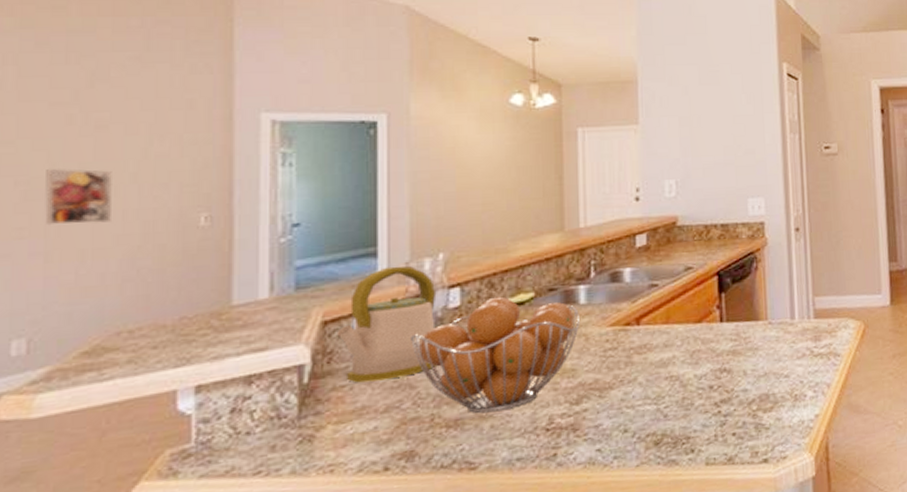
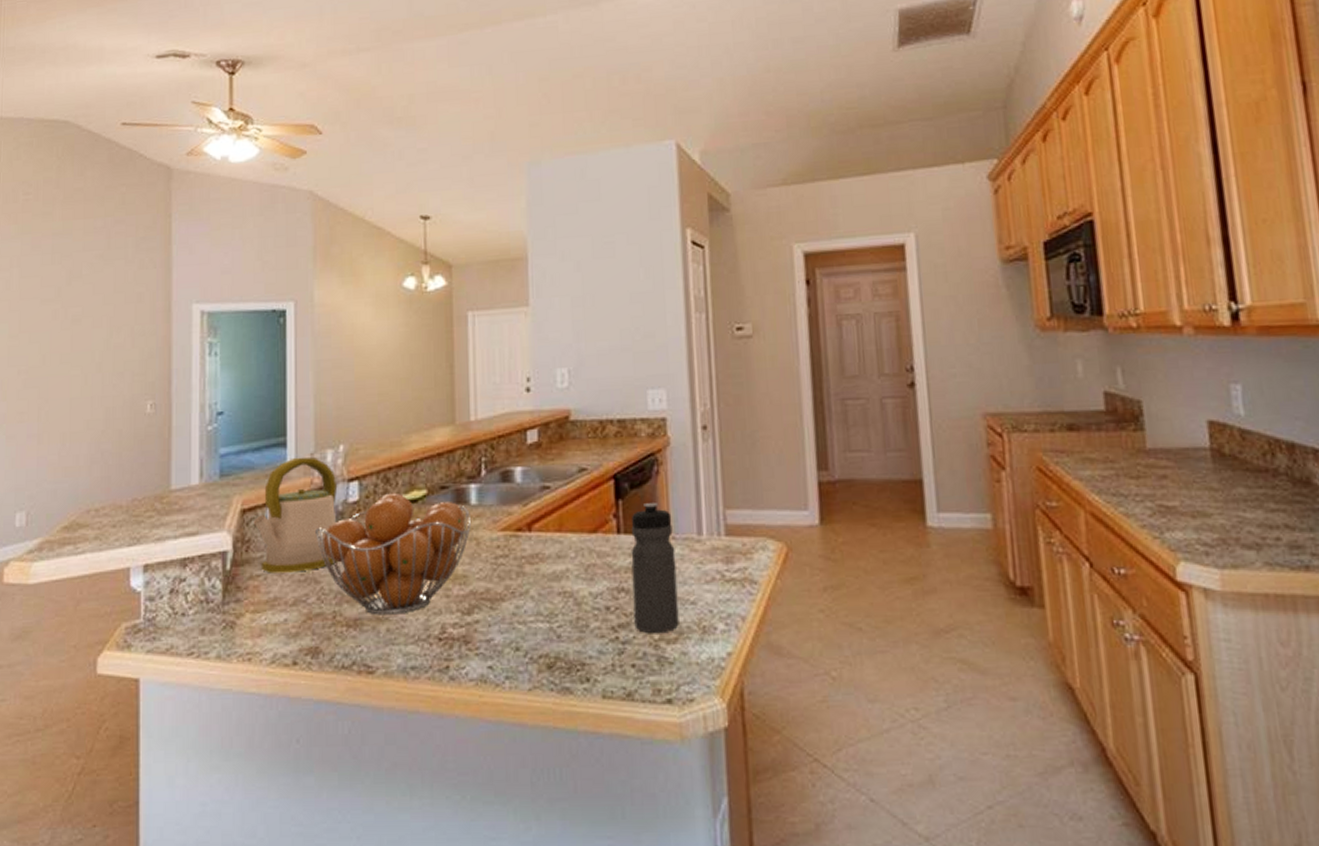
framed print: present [45,169,114,226] -> none [38,359,85,411]
water bottle: none [732,293,775,406] -> present [631,502,679,634]

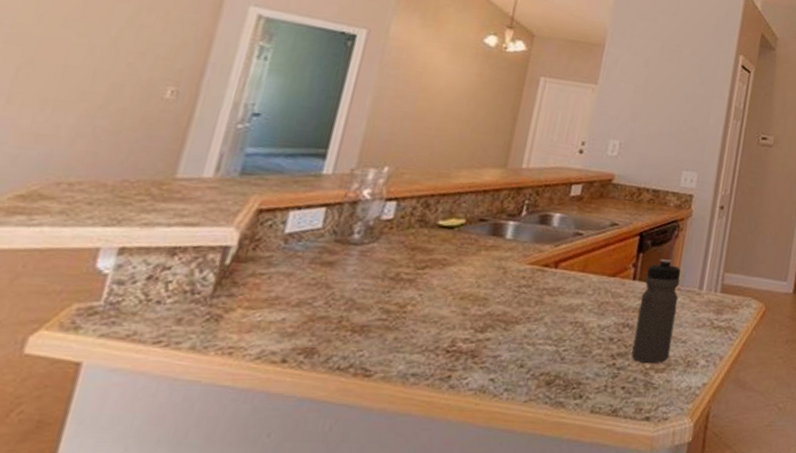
kettle: present [253,457,338,573] -> none [268,169,374,276]
fruit basket: present [316,492,472,615] -> none [338,217,504,326]

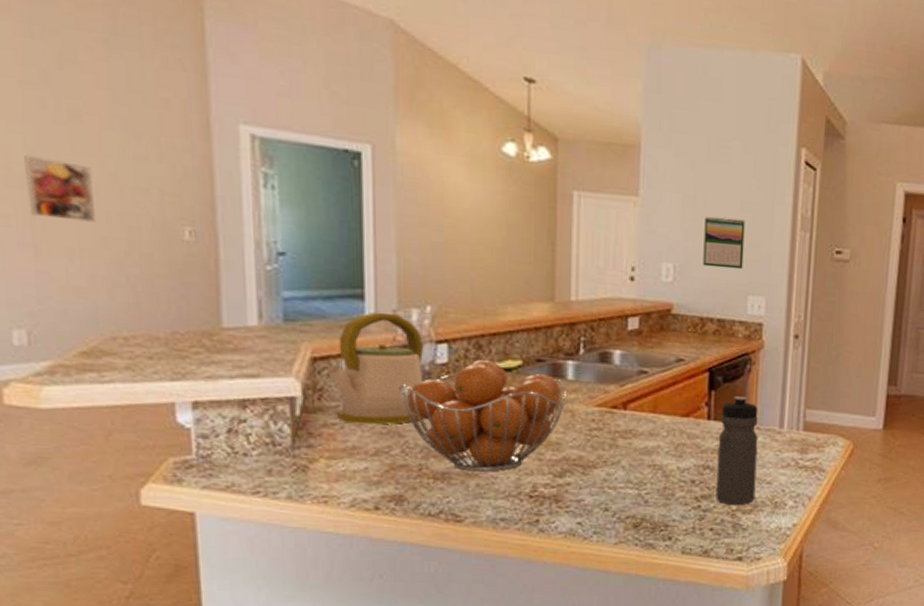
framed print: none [18,18,95,78] -> present [24,156,95,222]
kettle: none [268,169,374,276] -> present [326,311,424,425]
fruit basket: none [338,217,504,326] -> present [399,359,568,472]
calendar: none [646,103,687,149] -> present [703,216,745,270]

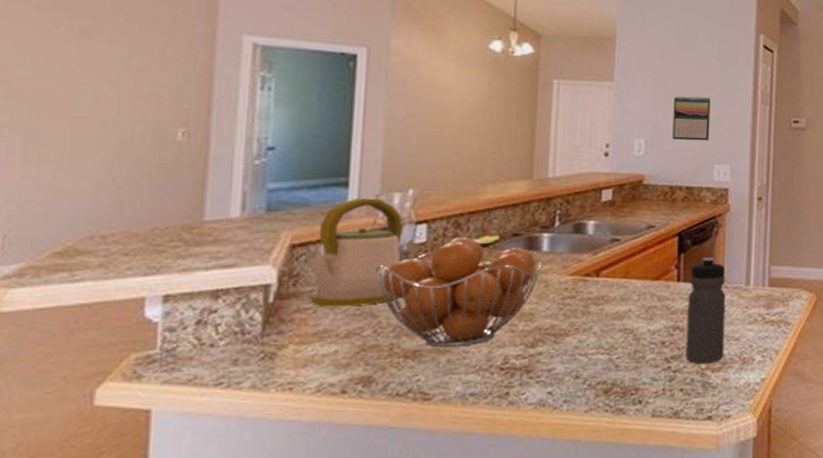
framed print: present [24,156,95,222] -> none [26,71,95,129]

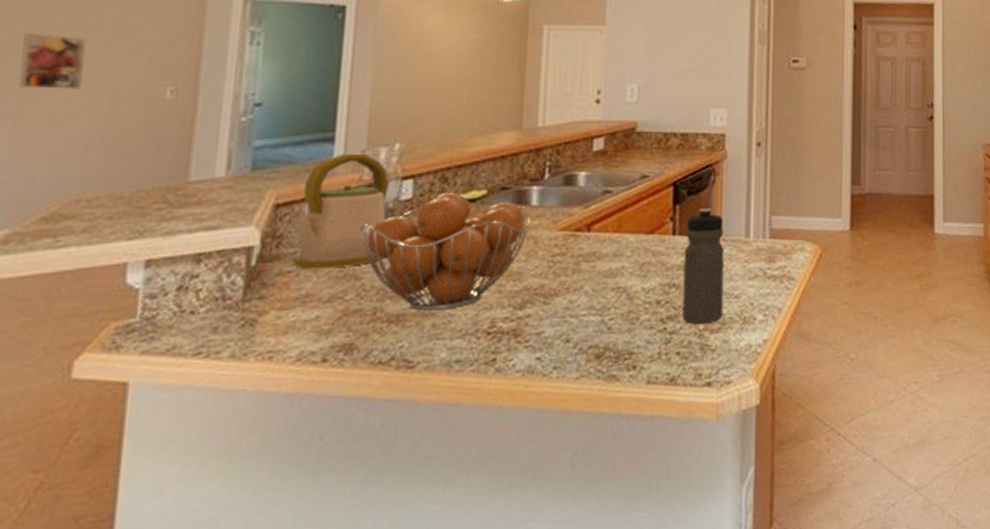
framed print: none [26,71,95,129] -> present [19,33,87,89]
calendar: present [672,96,711,141] -> none [666,38,706,84]

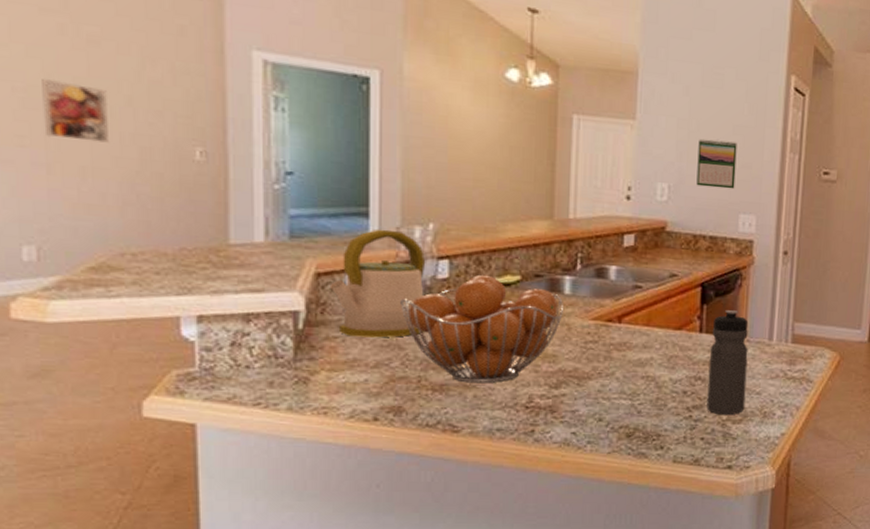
calendar: none [666,38,706,84] -> present [696,138,737,189]

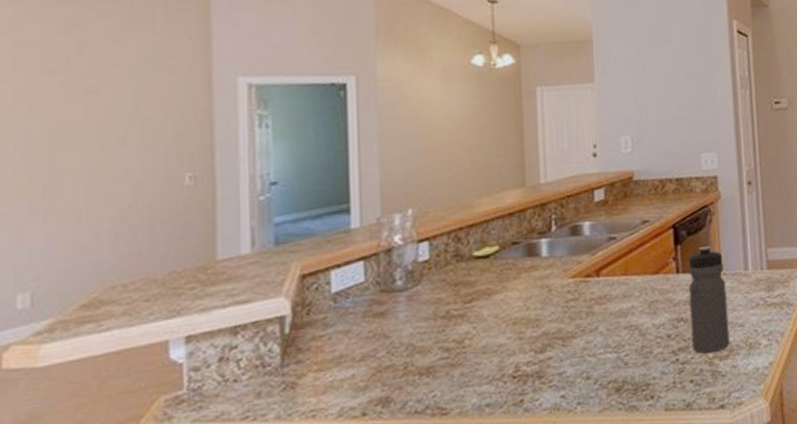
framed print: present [42,79,109,143] -> none [42,132,104,186]
kettle: present [330,229,426,338] -> none [314,222,408,333]
fruit basket: present [400,274,564,384] -> none [384,250,543,362]
calendar: present [696,138,737,189] -> none [655,88,694,134]

